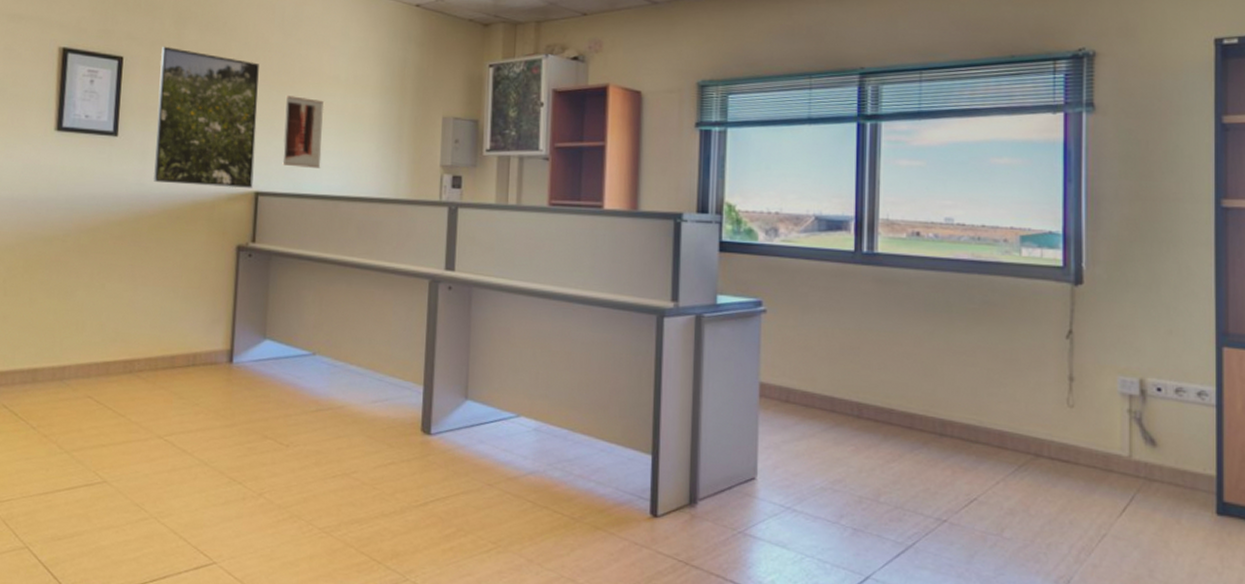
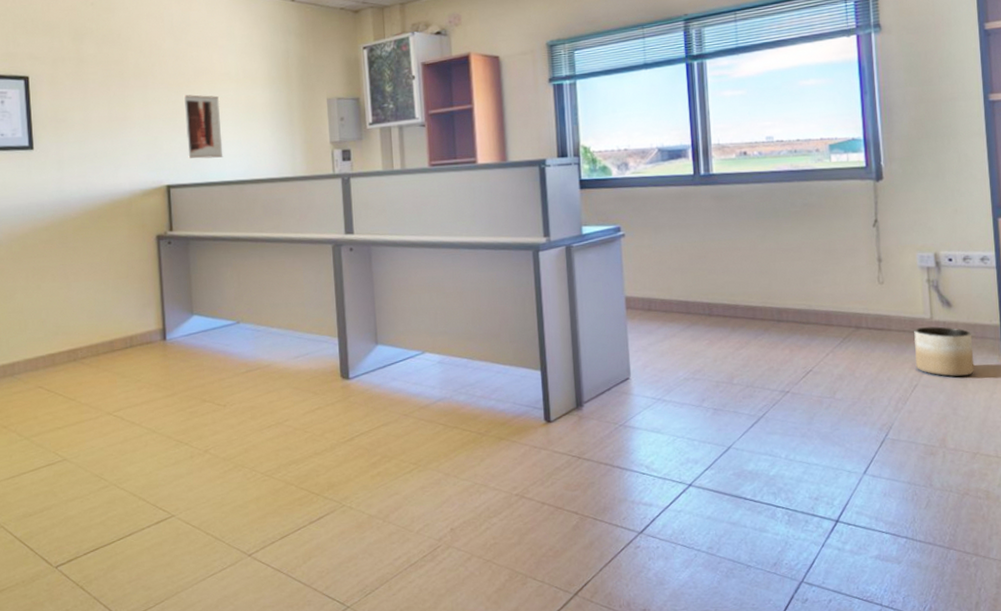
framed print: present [154,46,259,188] -> none [63,62,164,187]
planter: none [1106,466,1180,533] -> present [914,326,975,377]

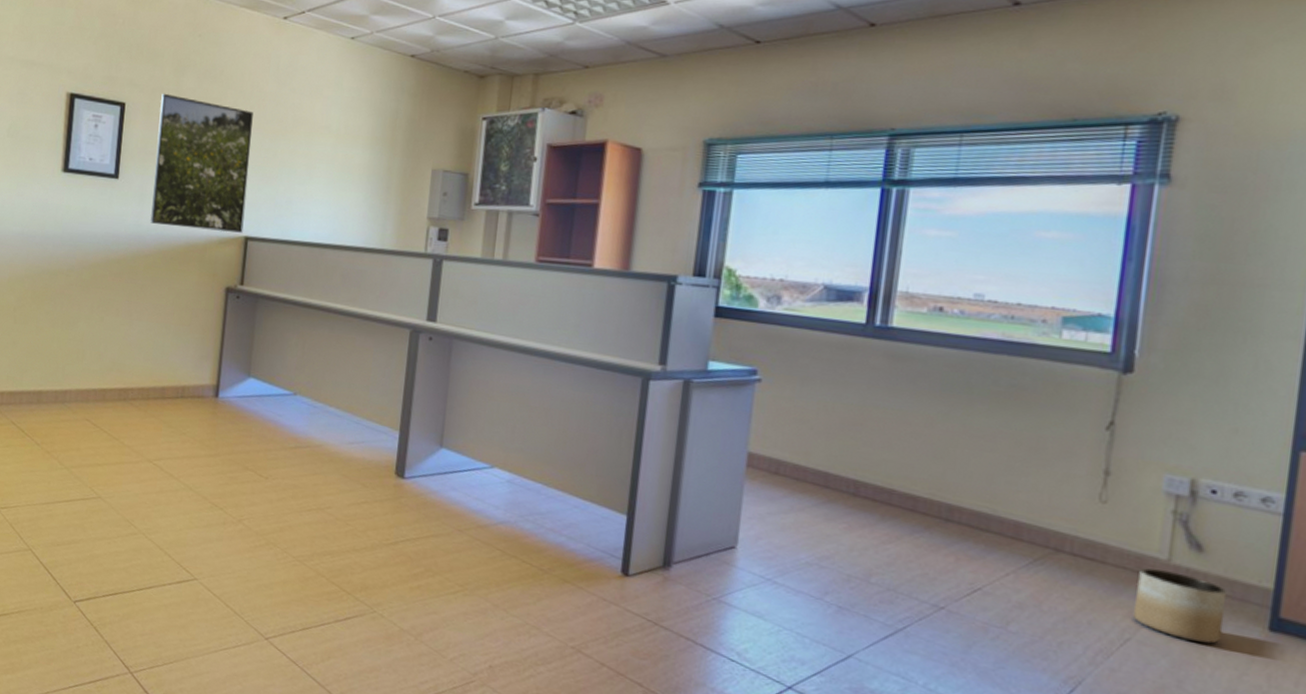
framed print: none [63,62,164,187] -> present [150,93,253,233]
wall art: present [183,94,223,159] -> none [272,144,315,216]

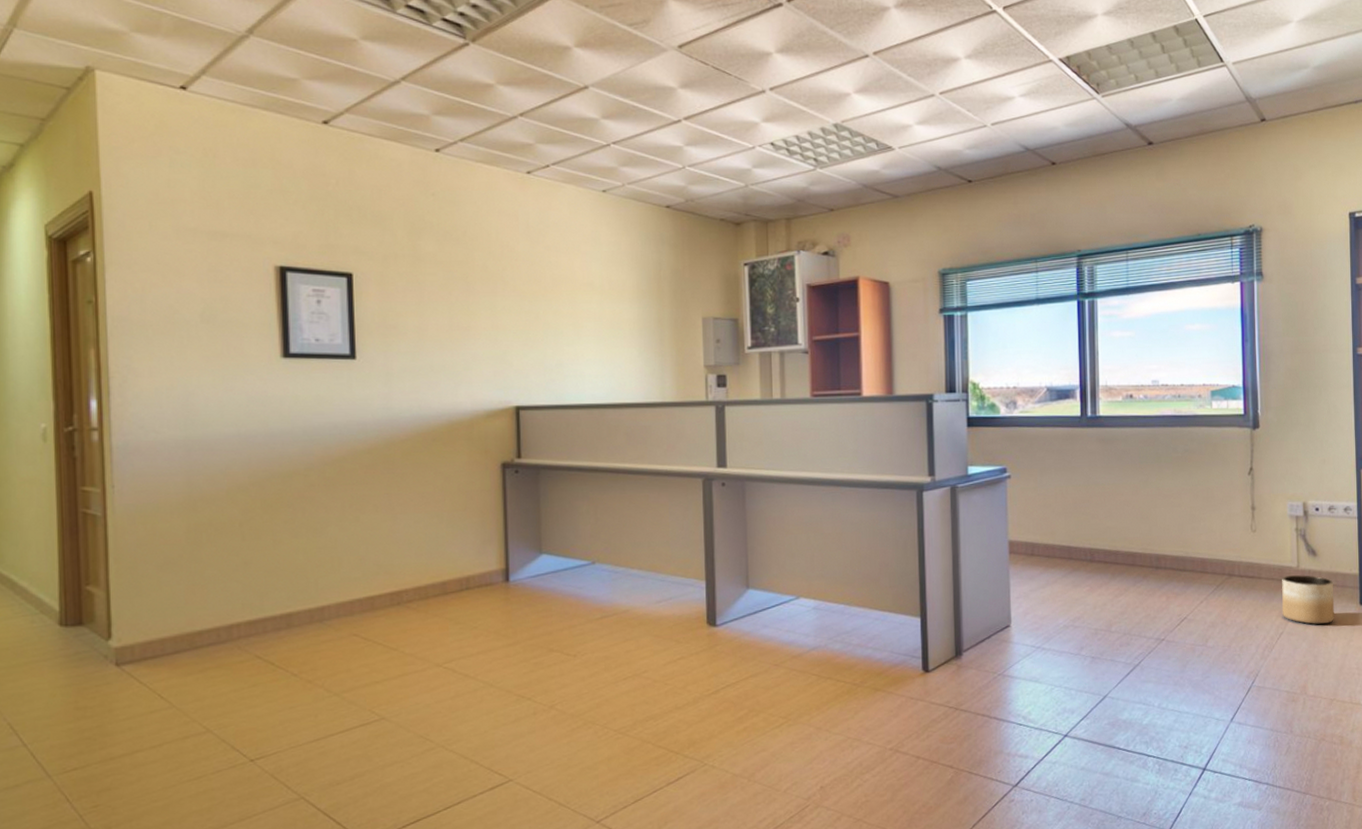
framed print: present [150,93,253,233] -> none [395,259,512,405]

